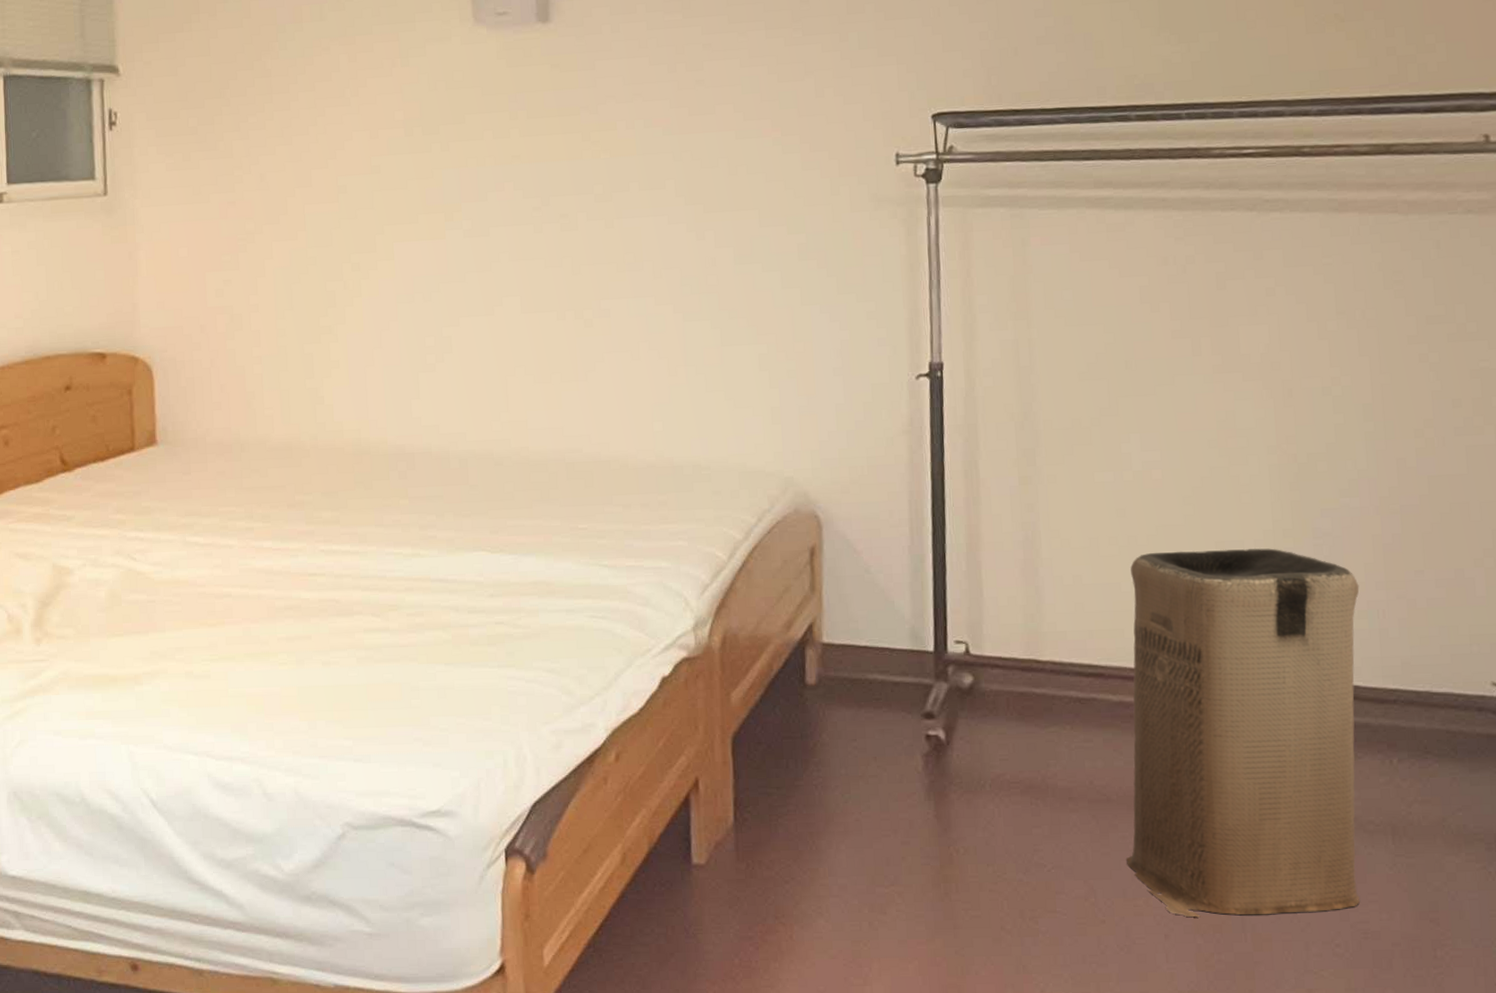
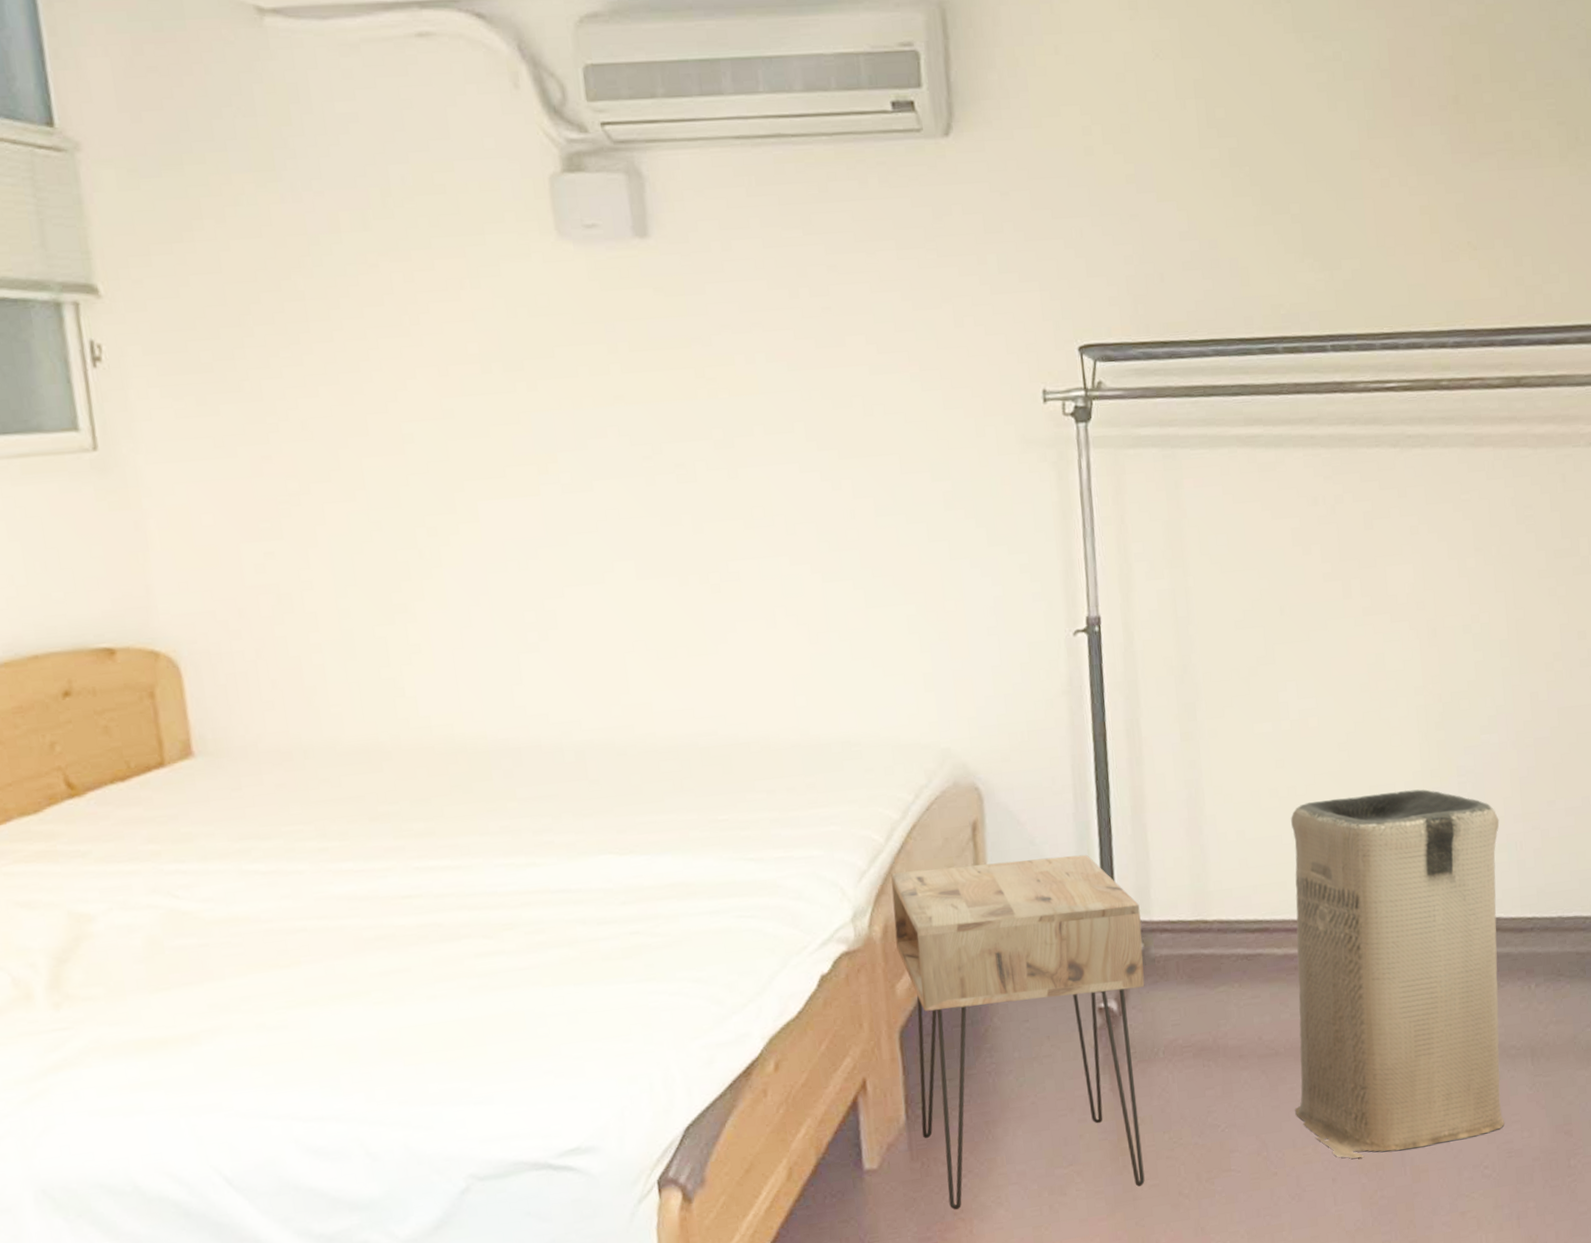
nightstand: none [731,586,974,915] -> present [891,854,1145,1210]

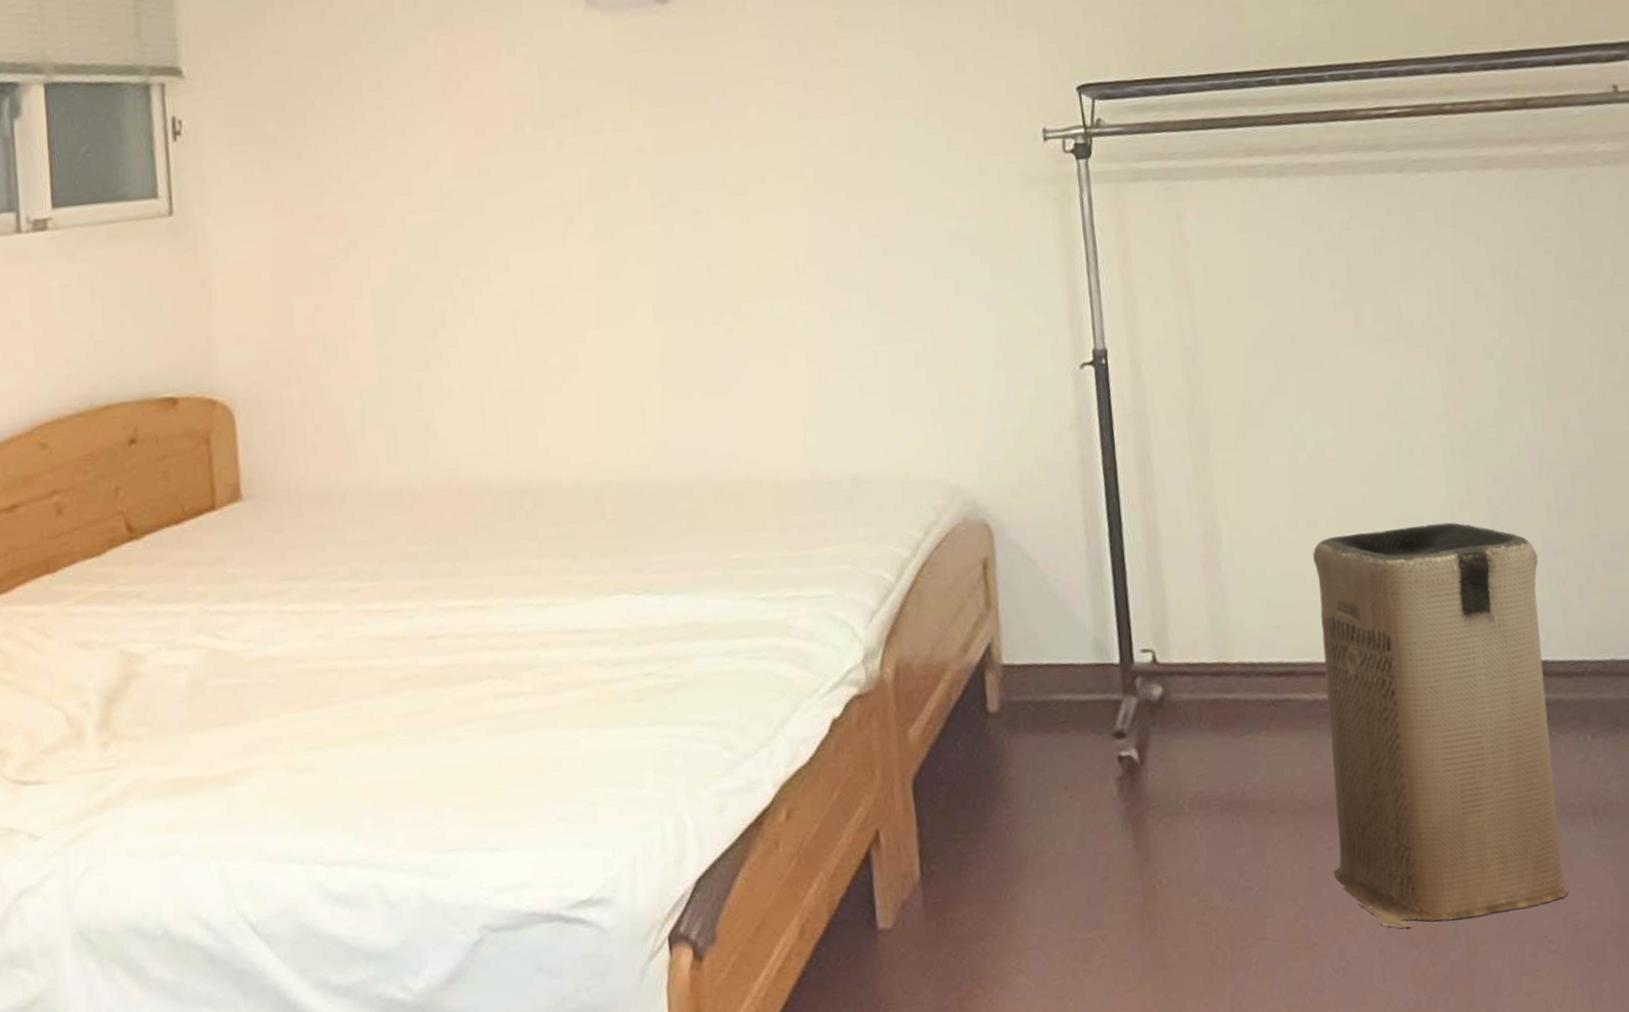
nightstand: present [891,854,1145,1210] -> none [901,593,1175,976]

